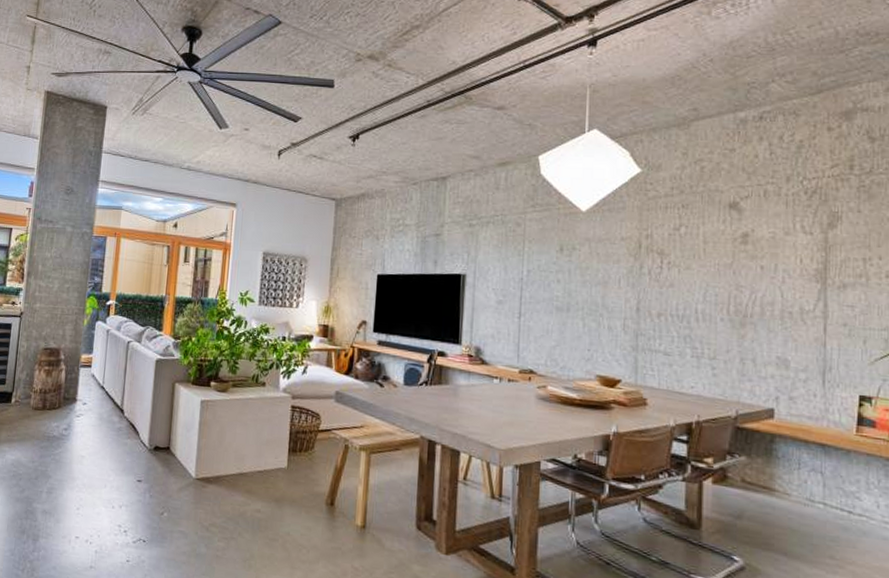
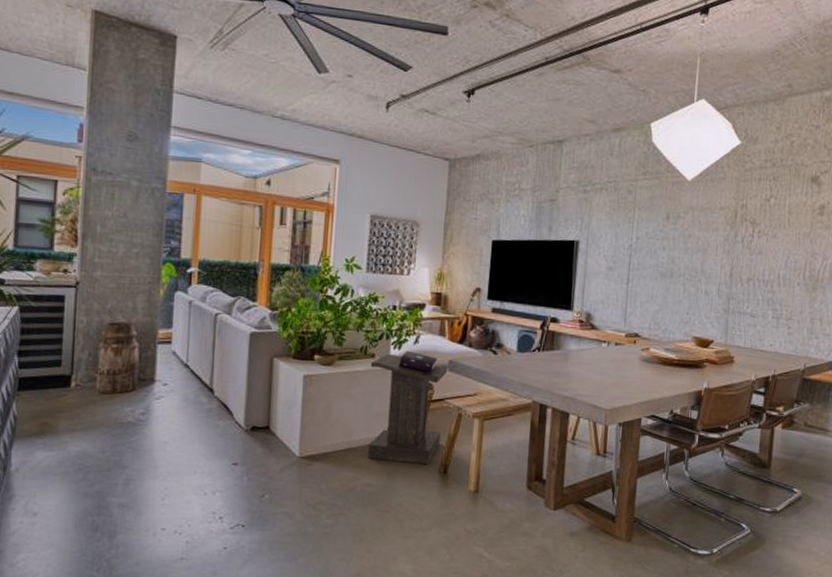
lectern: none [258,380,335,496] -> present [368,350,448,465]

